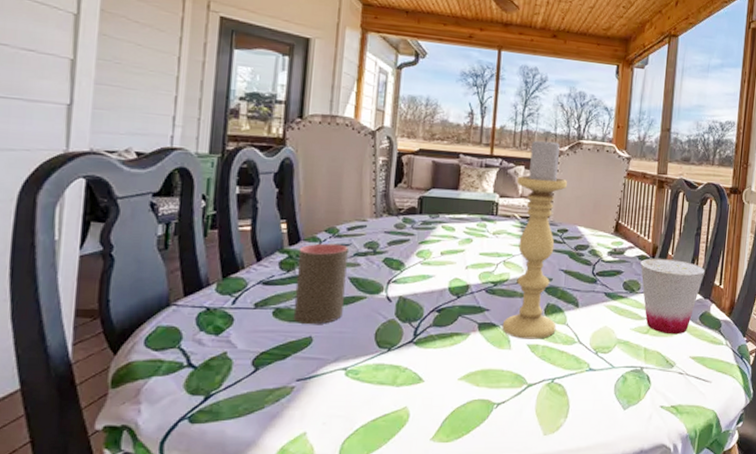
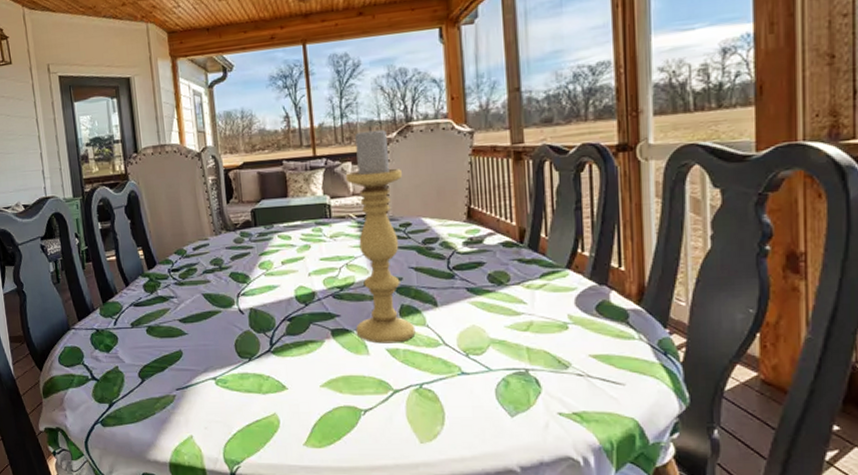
cup: present [293,243,348,324] -> none [156,264,203,339]
cup: present [640,258,705,335] -> none [506,241,594,331]

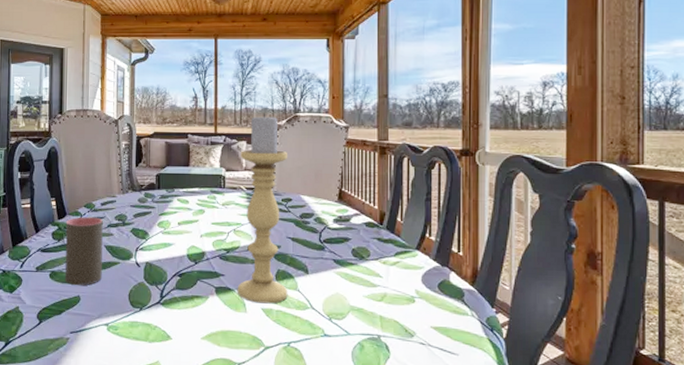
cup: none [156,264,203,339] -> present [64,217,103,285]

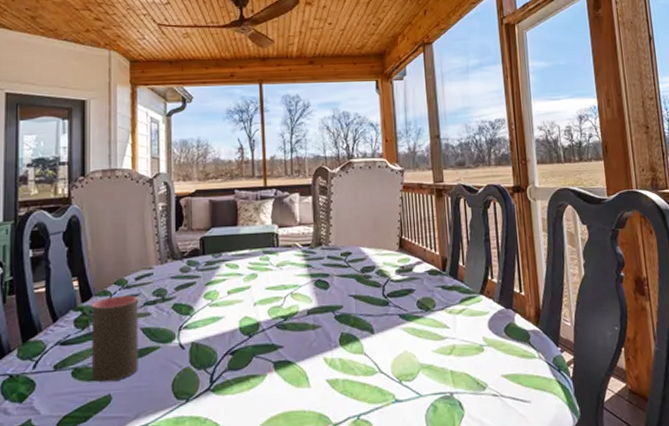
candle holder: present [237,113,288,304] -> none [293,161,354,375]

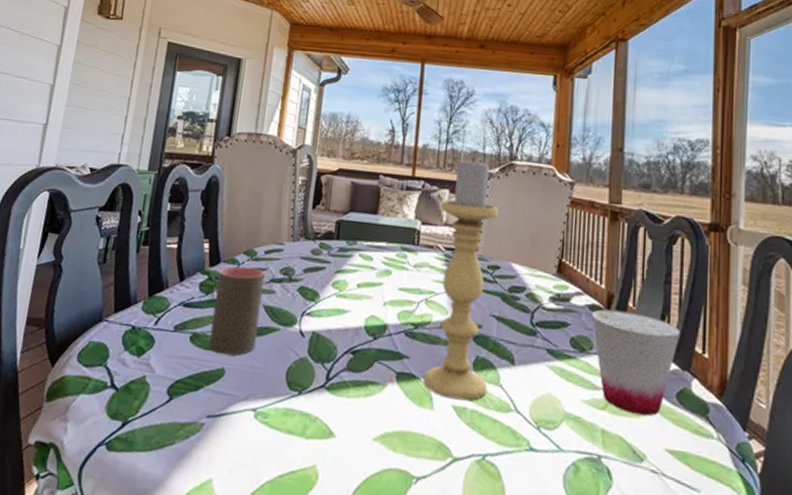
candle holder: none [293,161,354,375] -> present [423,157,499,401]
cup: none [431,269,501,353] -> present [592,309,680,416]

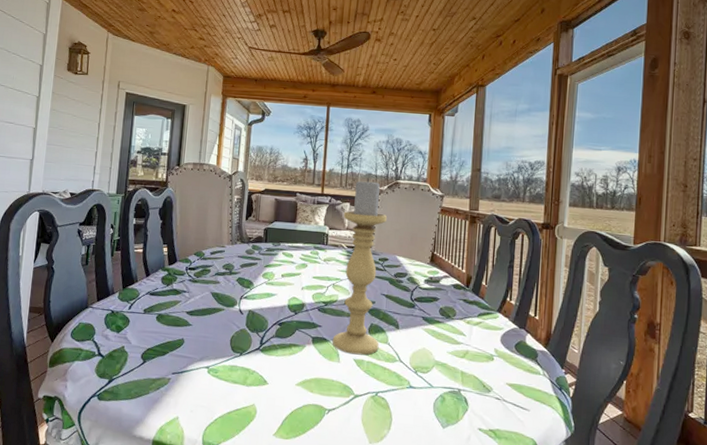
cup: present [208,266,265,355] -> none [170,264,211,329]
cup: present [592,309,680,416] -> none [455,287,519,361]

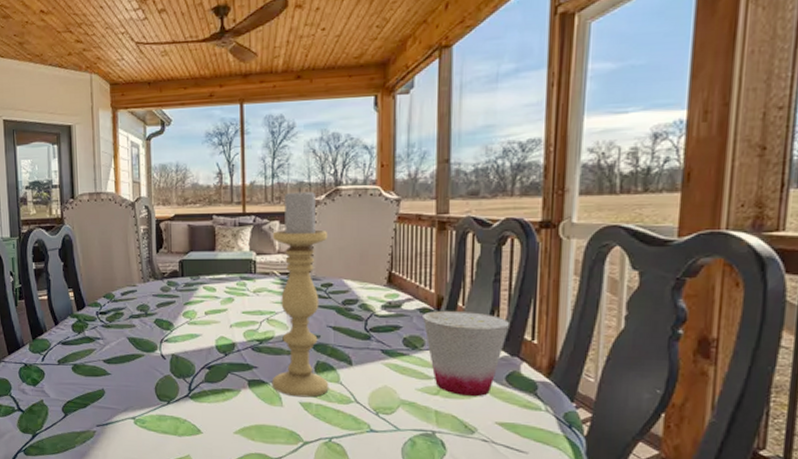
cup: none [455,287,519,361] -> present [423,310,509,397]

